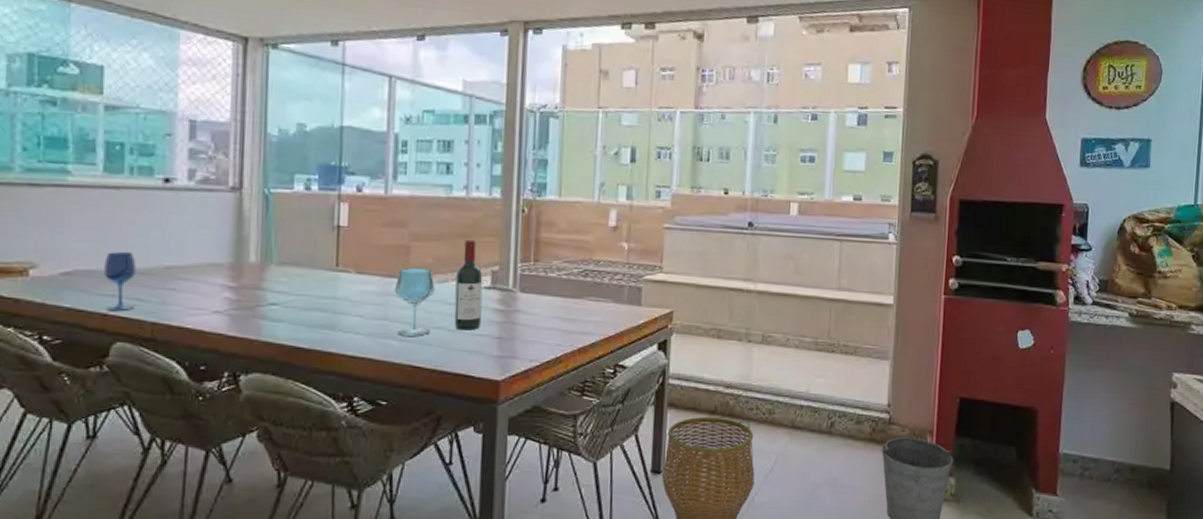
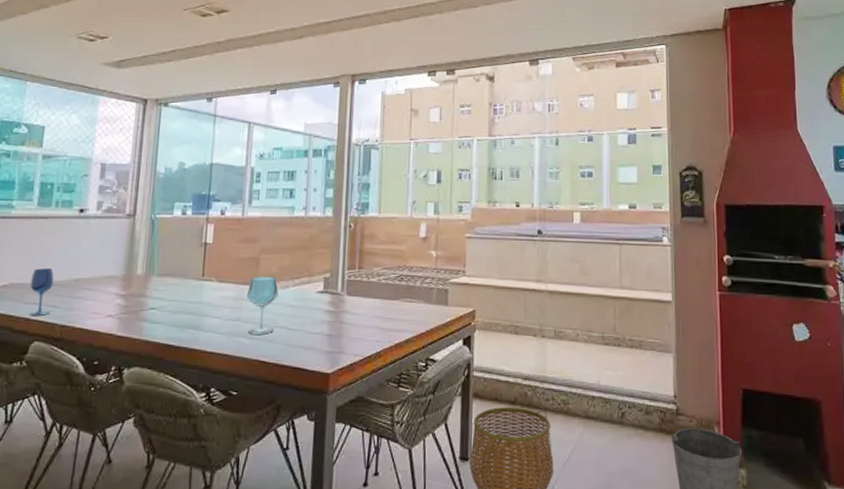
wine bottle: present [454,239,483,331] -> none [293,251,317,329]

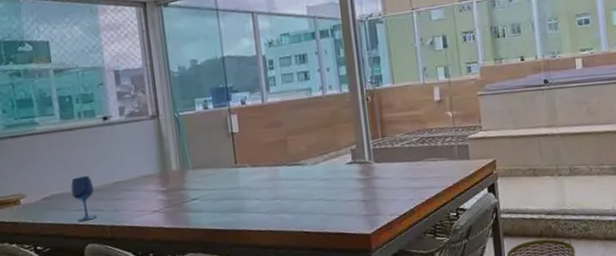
wine glass: present [246,276,279,336] -> none [280,155,313,210]

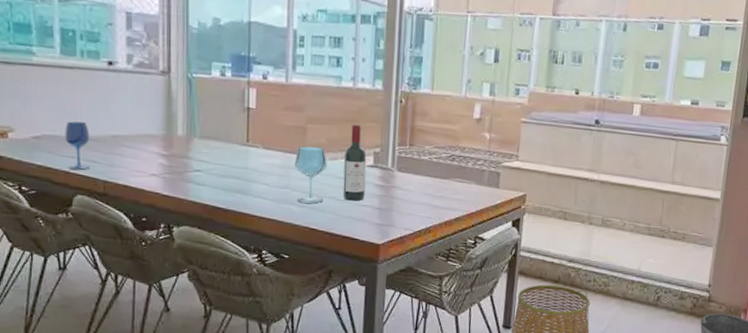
wine glass: none [280,155,313,210] -> present [294,146,327,204]
wine bottle: none [324,127,349,199] -> present [342,124,367,201]

